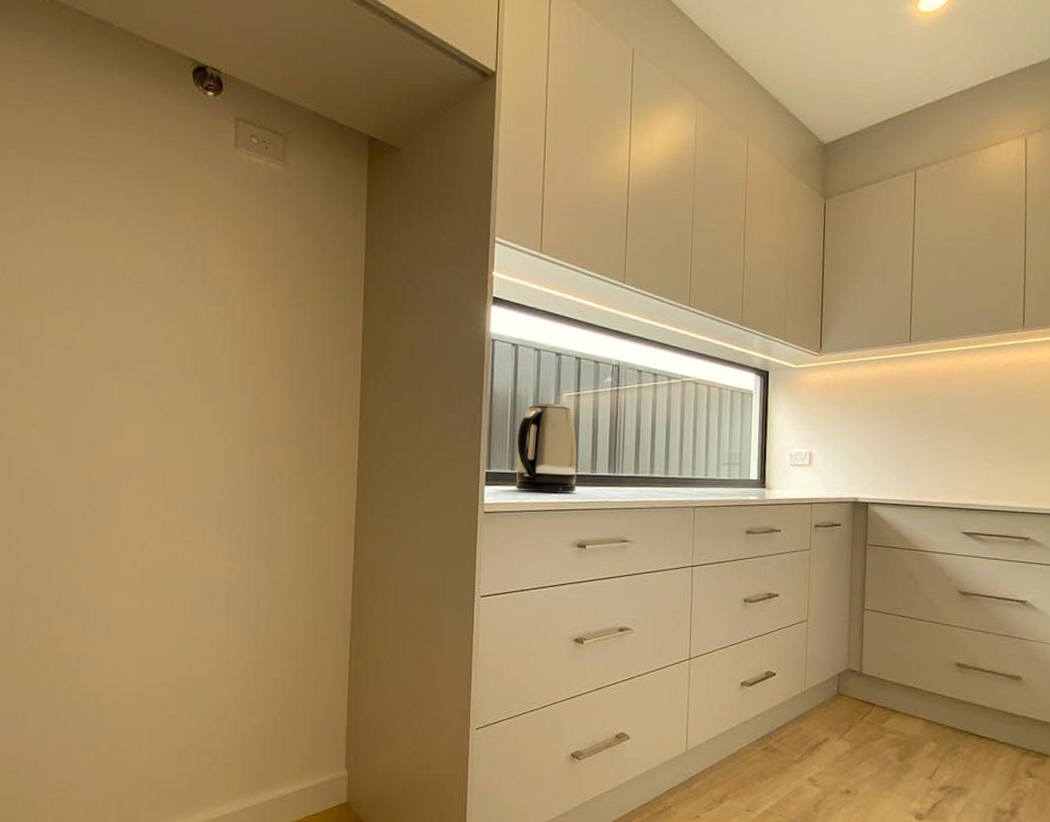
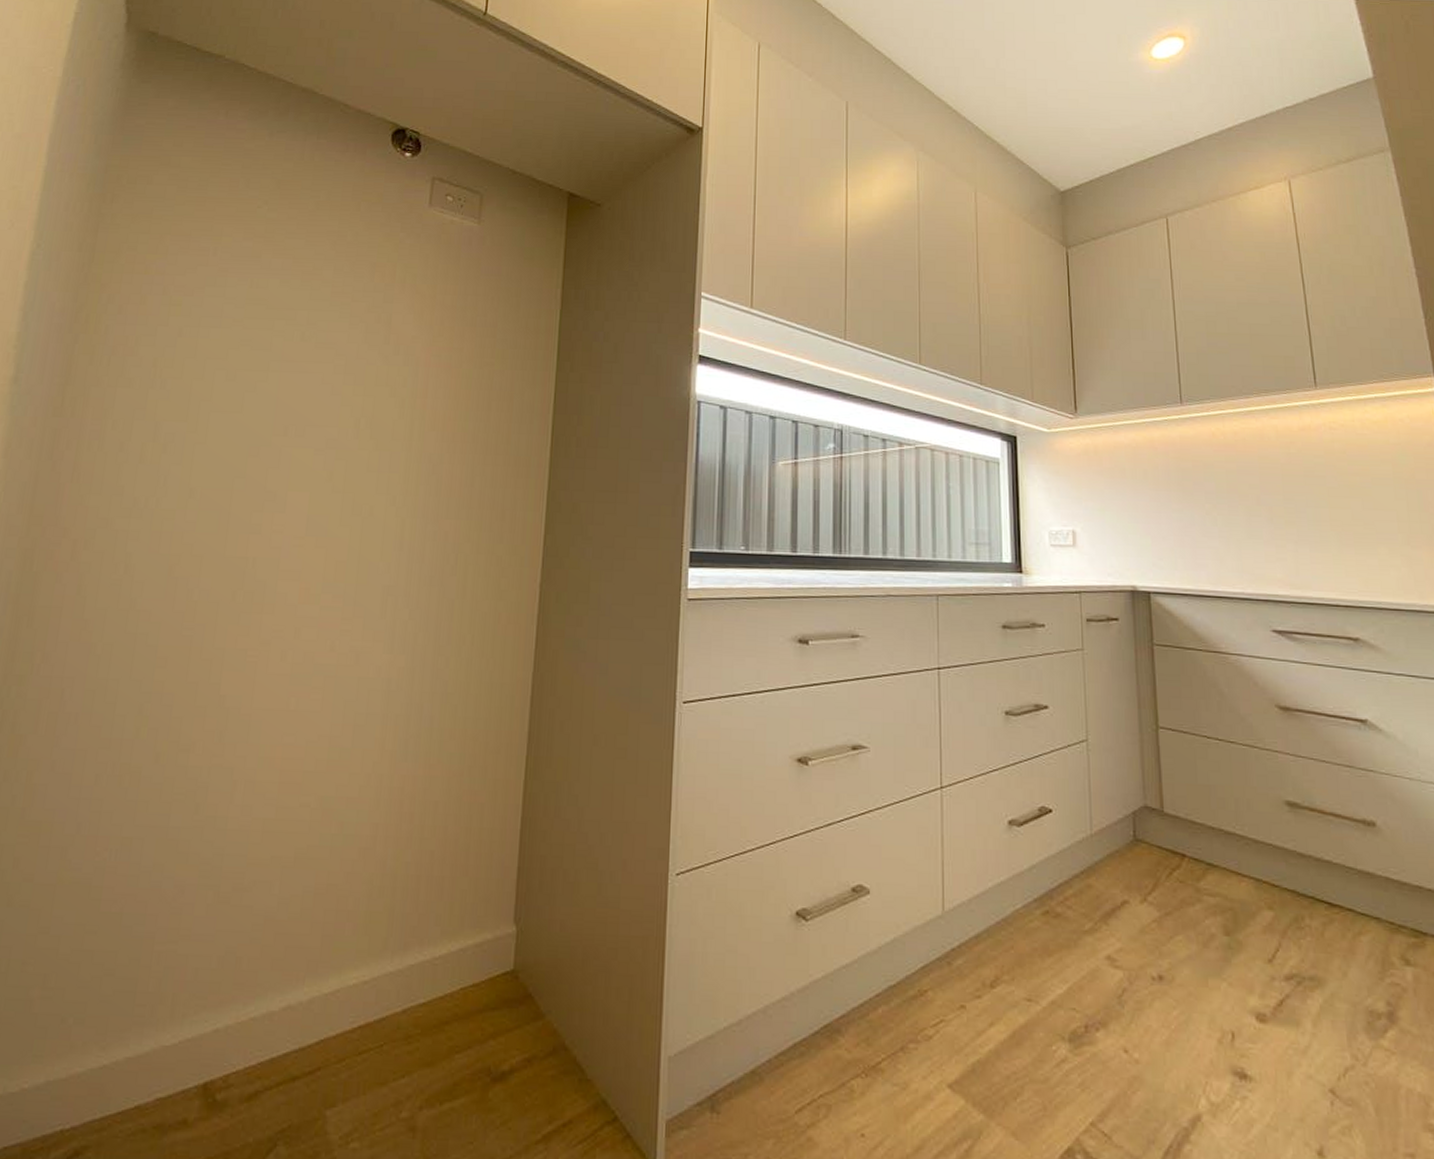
kettle: present [516,403,577,494] -> none [725,472,796,578]

